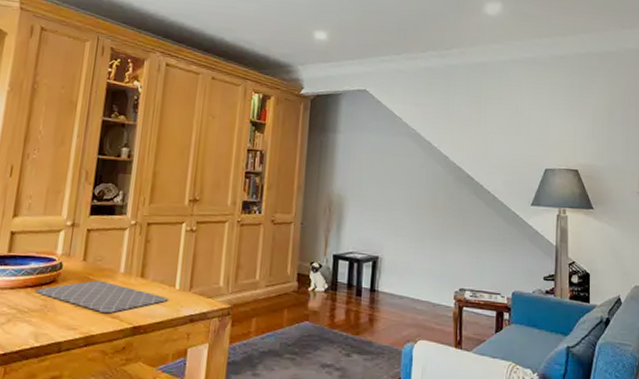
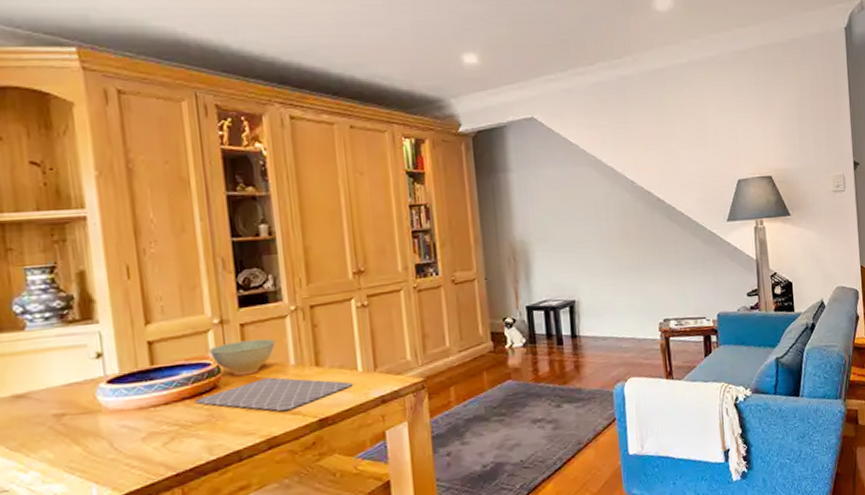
bowl: none [57,244,112,275] -> present [208,338,276,377]

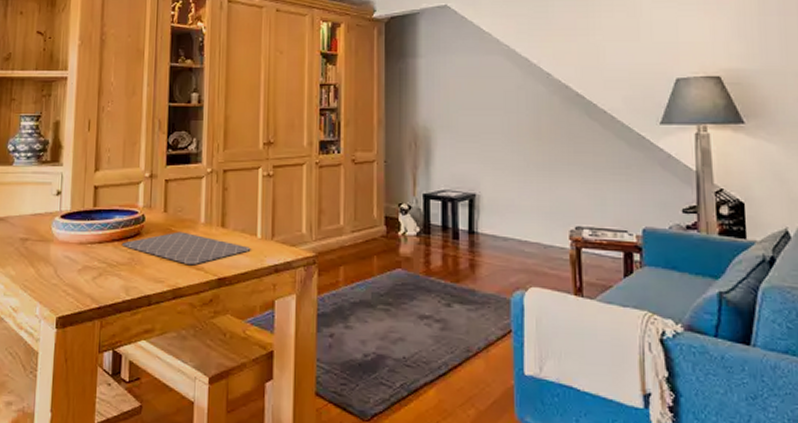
bowl: present [208,338,276,377] -> none [138,195,191,227]

